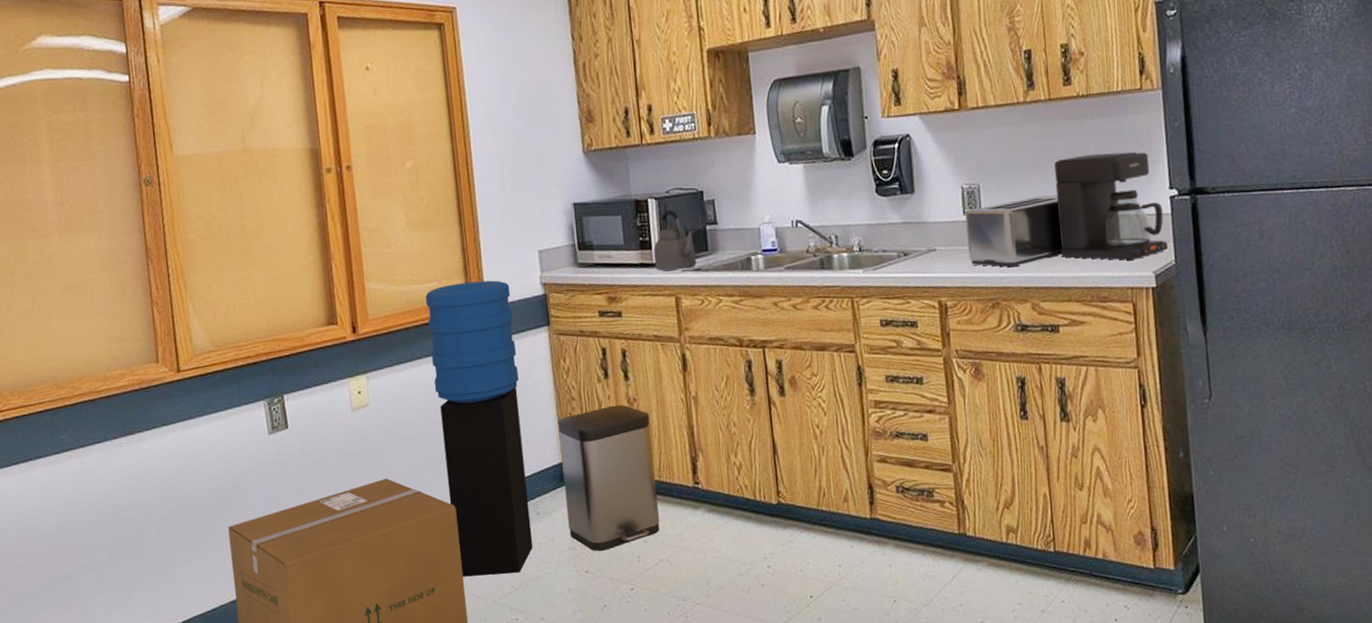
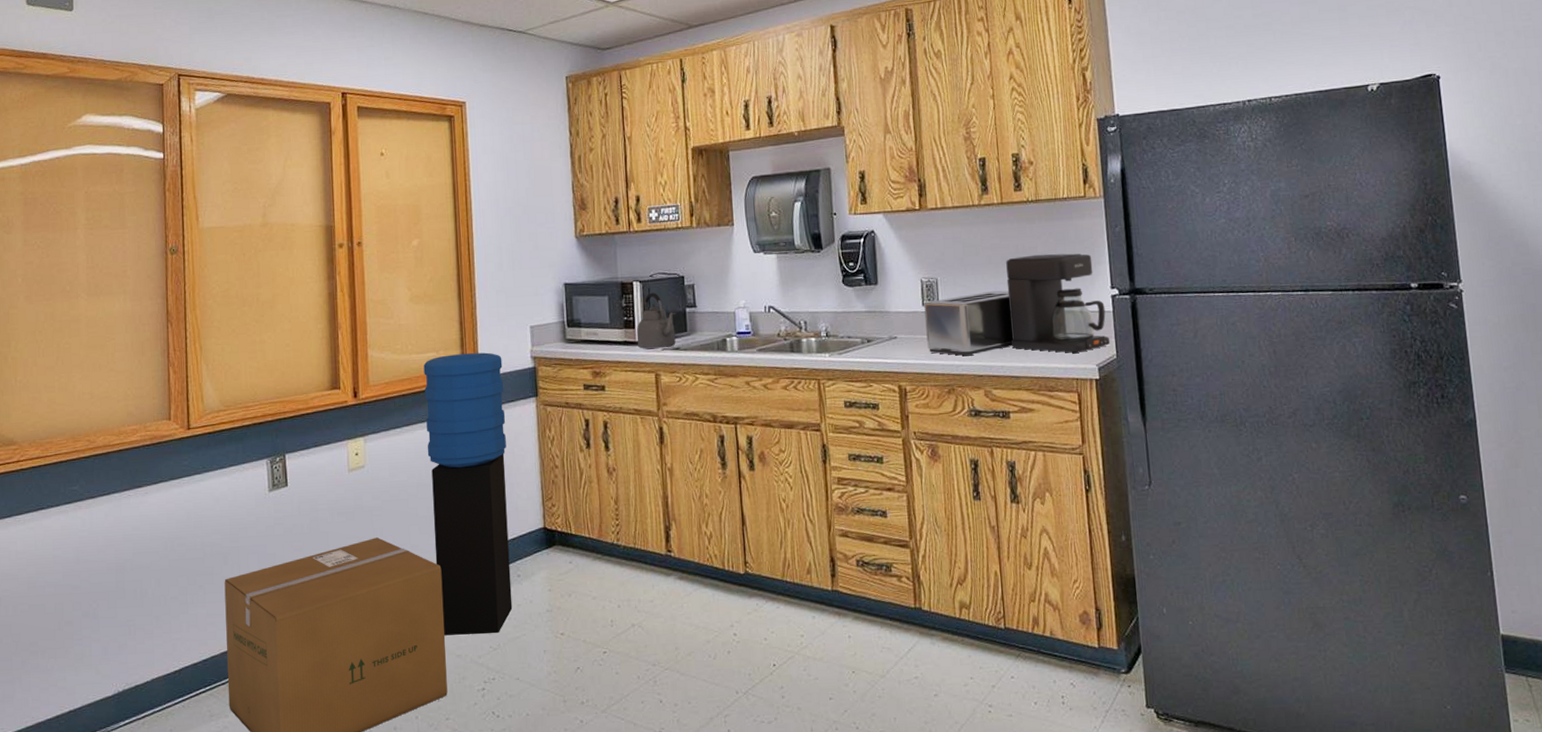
pedal bin: present [557,404,660,551] -> none [541,473,633,614]

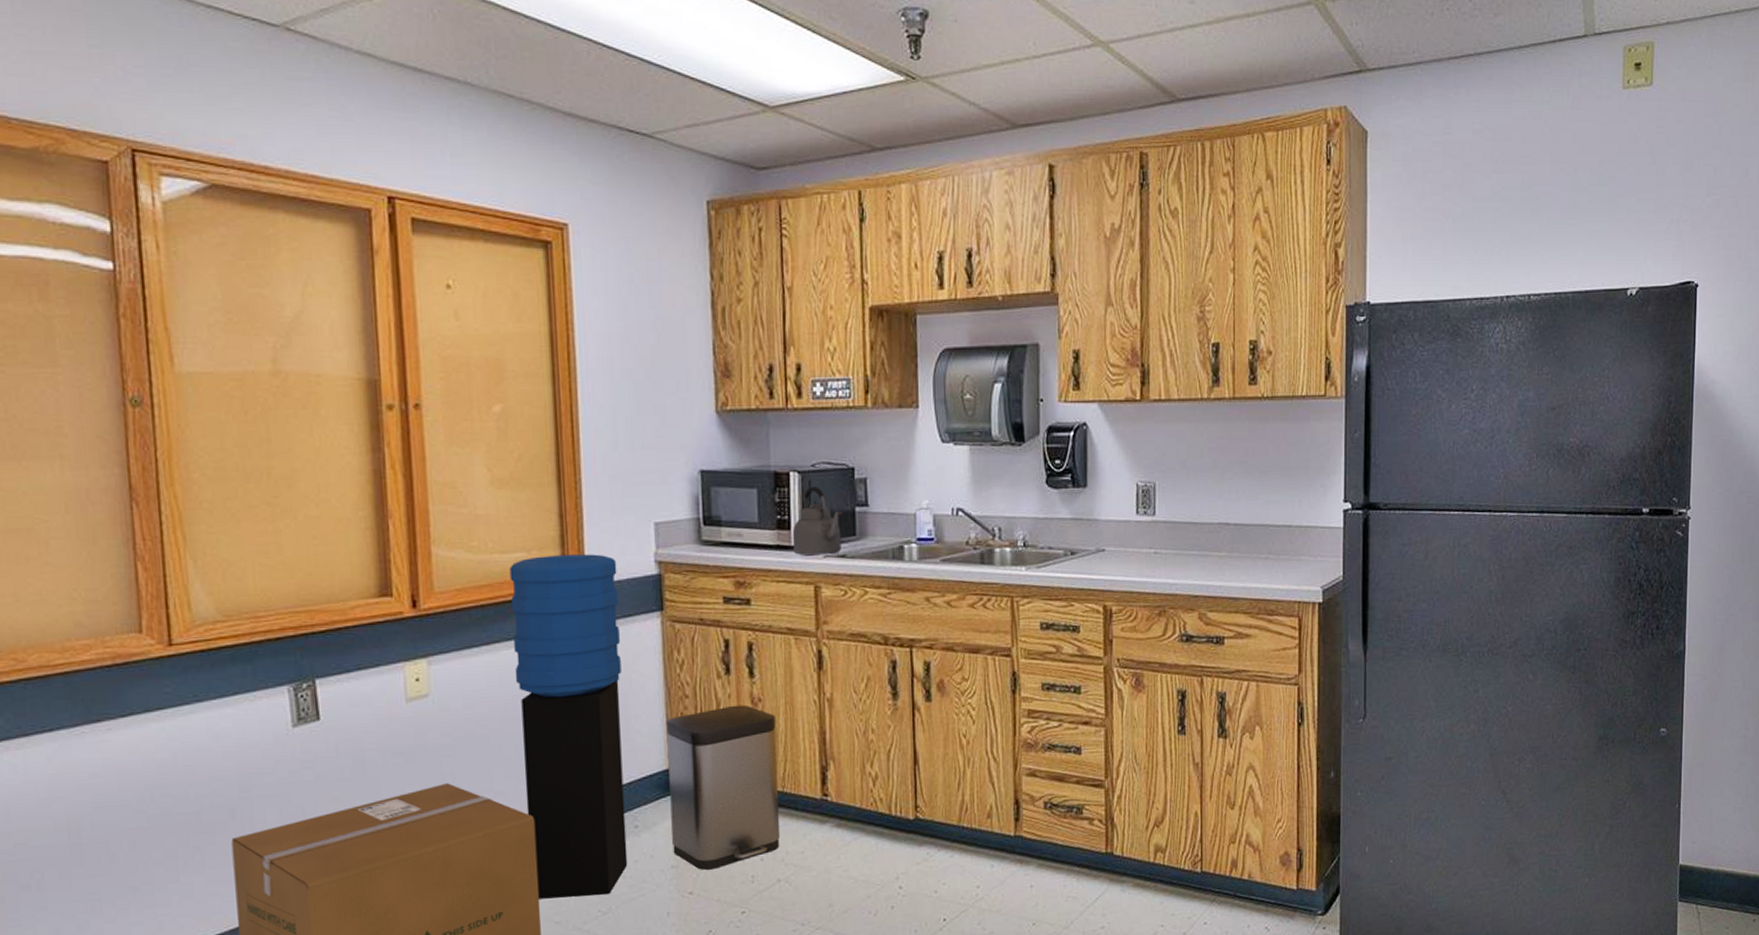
pedal bin: none [541,473,633,614] -> present [666,705,780,870]
toaster: present [924,290,1013,356] -> none [1138,499,1234,574]
coffee maker: present [1006,253,1111,353] -> none [1231,459,1338,573]

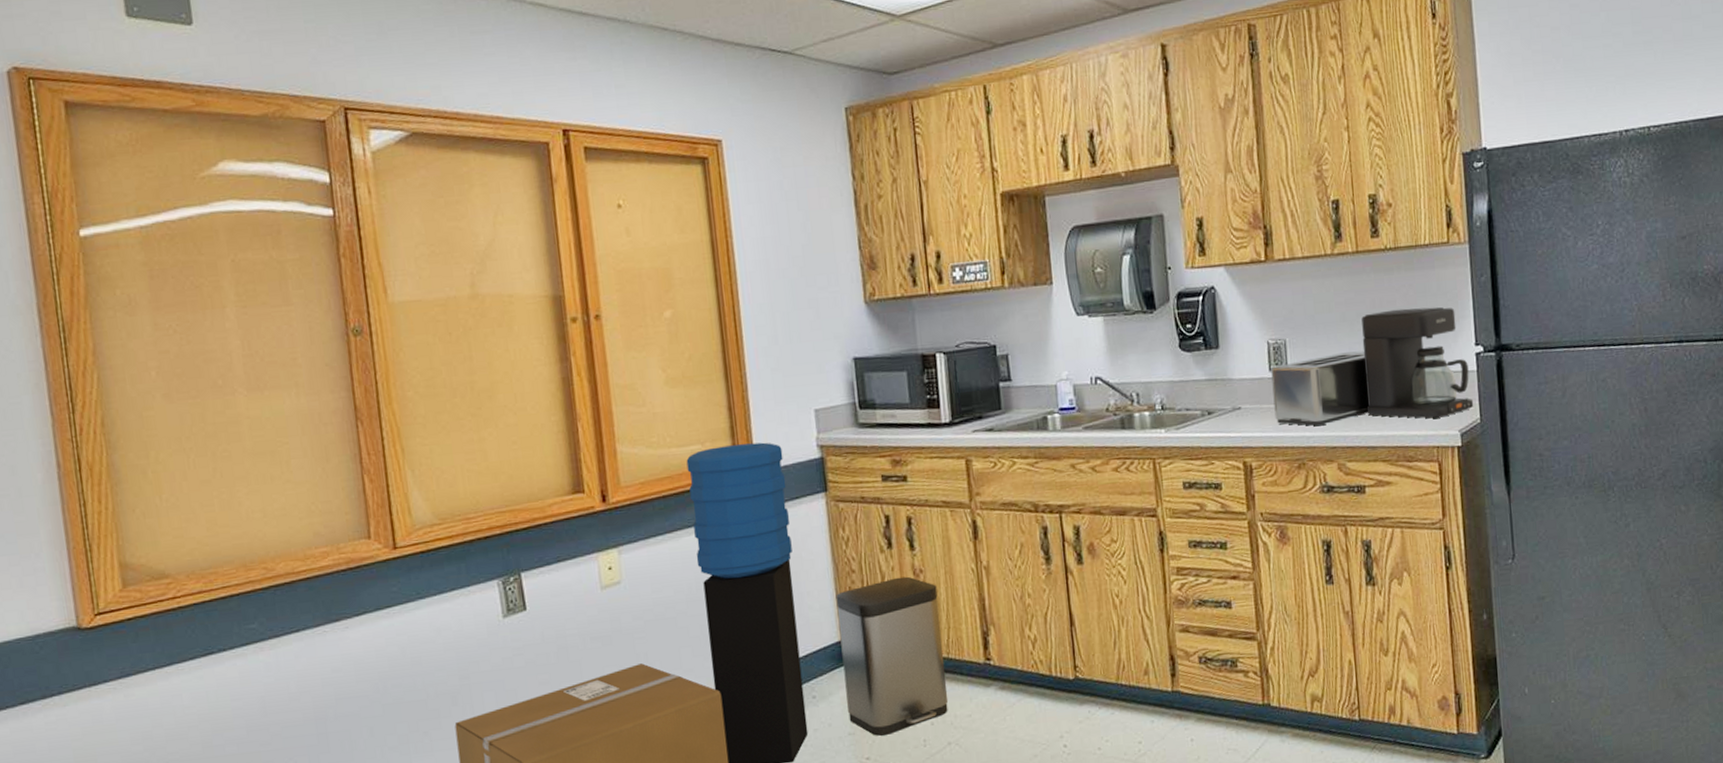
kettle: present [792,486,843,556] -> none [941,365,989,432]
toaster: none [1138,499,1234,574] -> present [1271,351,1369,426]
coffee maker: none [1231,459,1338,573] -> present [1361,307,1474,419]

